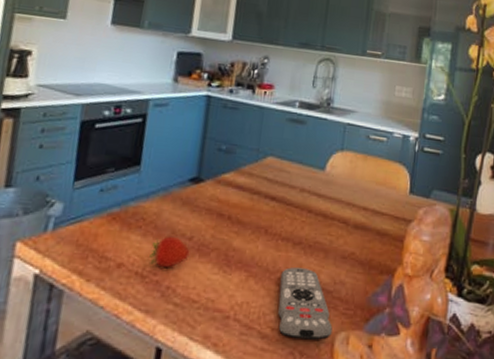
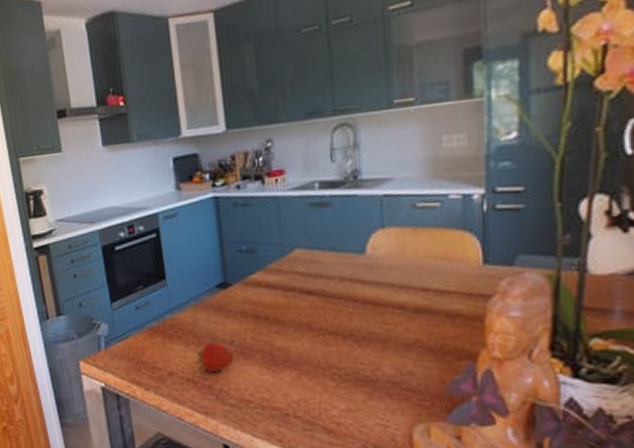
remote control: present [278,267,333,340] -> none [336,361,408,433]

